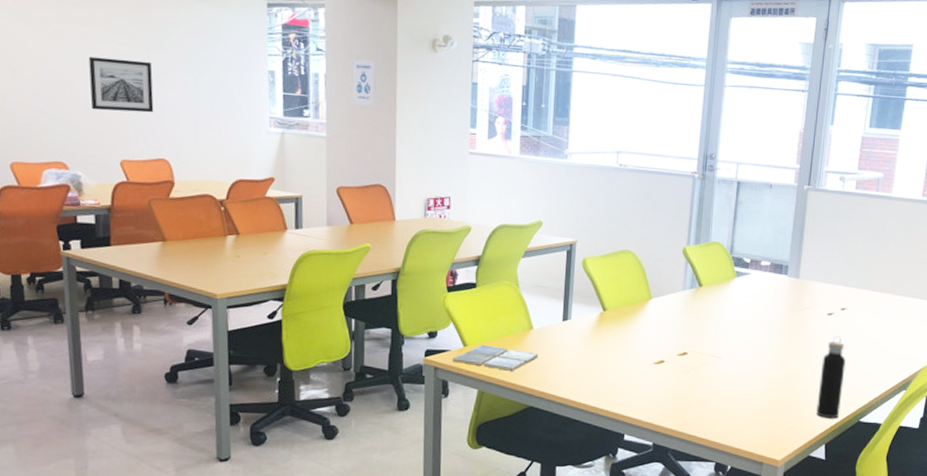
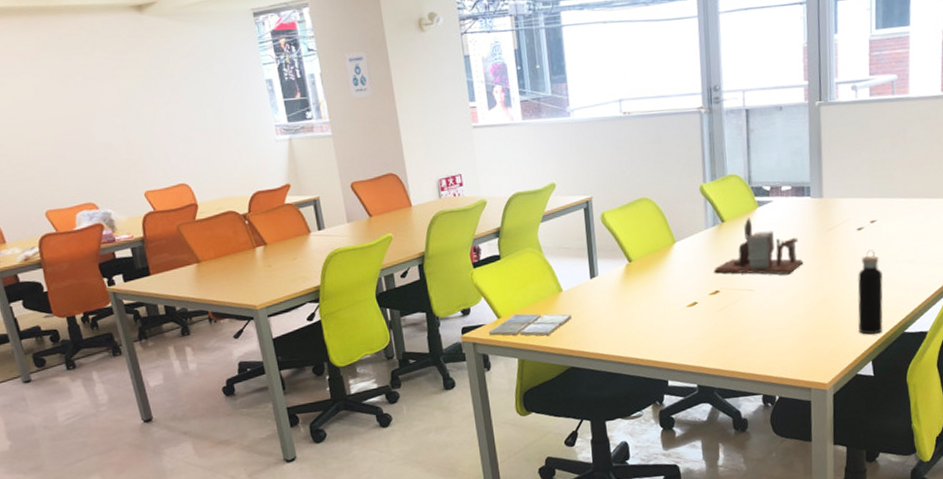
wall art: present [89,56,154,113] -> none [97,91,166,148]
desk organizer: none [685,285,773,347] -> present [714,216,804,275]

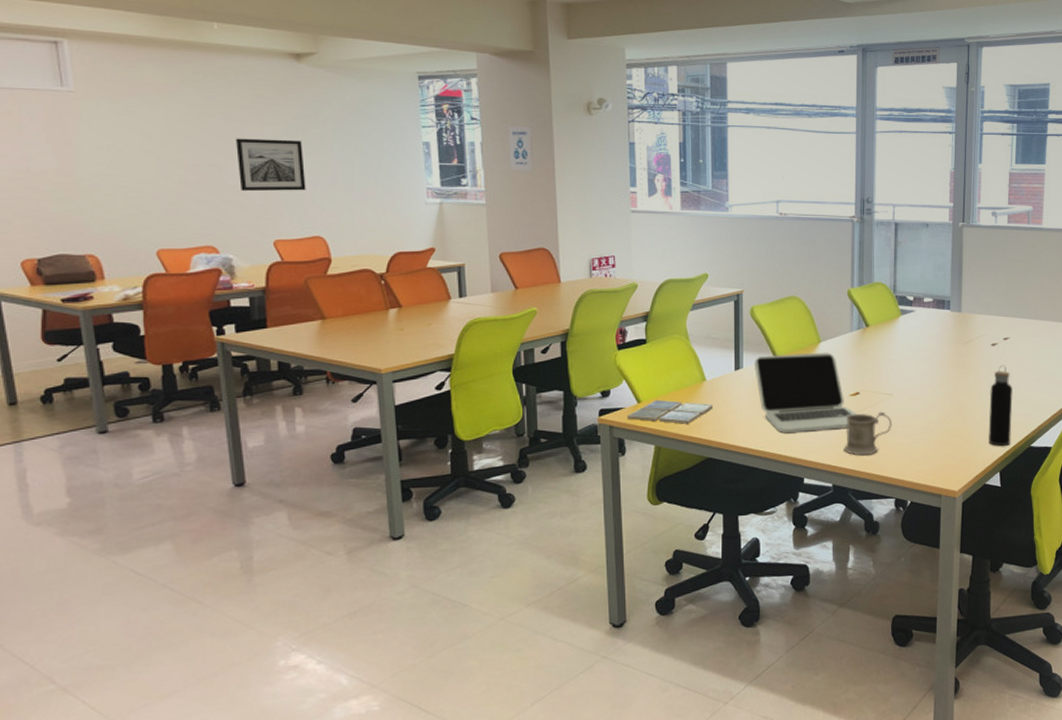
wall art: none [97,91,166,148] -> present [236,138,306,192]
laptop: none [609,252,717,337] -> present [755,352,856,432]
mug: none [706,308,755,354] -> present [843,411,892,456]
desk organizer: present [714,216,804,275] -> none [856,323,941,382]

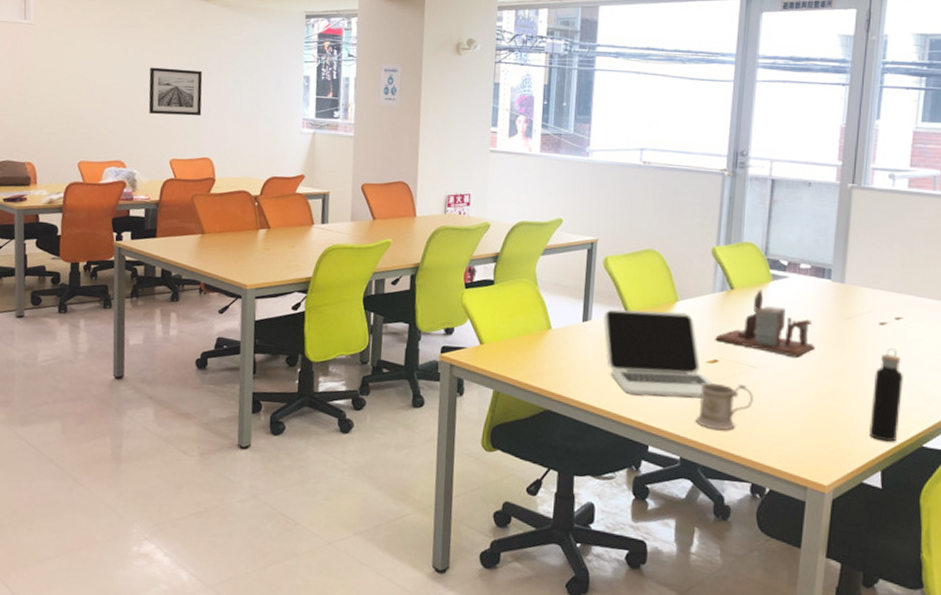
drink coaster: present [626,399,714,424] -> none [468,342,557,372]
desk organizer: none [856,323,941,382] -> present [715,288,816,358]

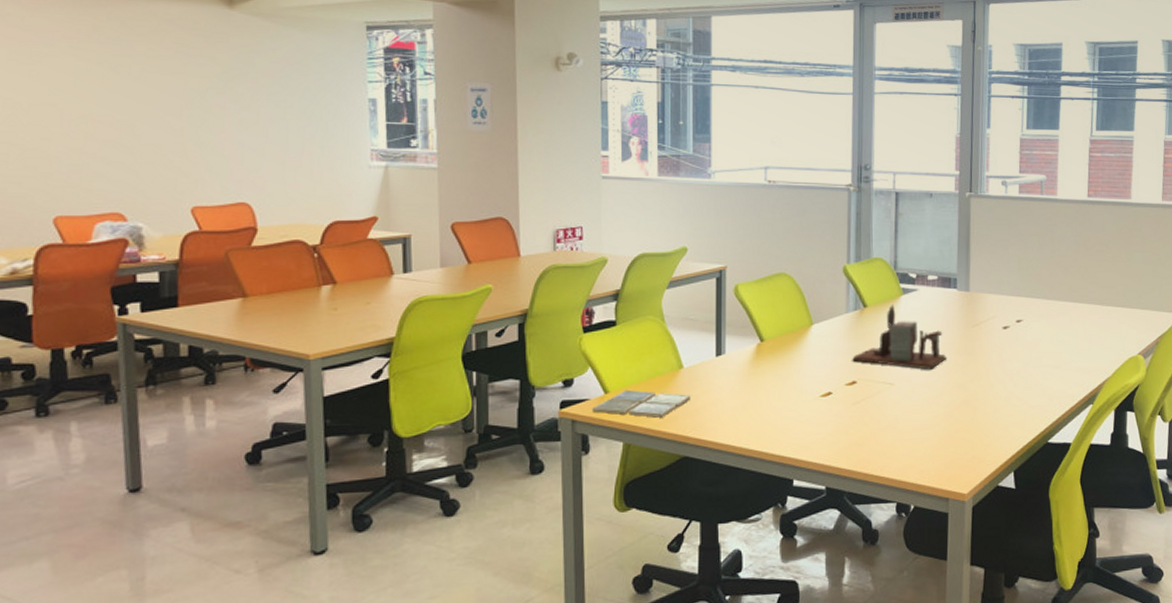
wall art: present [148,67,203,116] -> none [154,92,233,152]
drink coaster: none [468,342,557,372] -> present [591,389,692,418]
laptop: present [603,309,713,397] -> none [738,336,853,427]
mug: present [695,383,753,431] -> none [838,403,893,454]
water bottle: present [868,348,903,443] -> none [1000,351,1027,443]

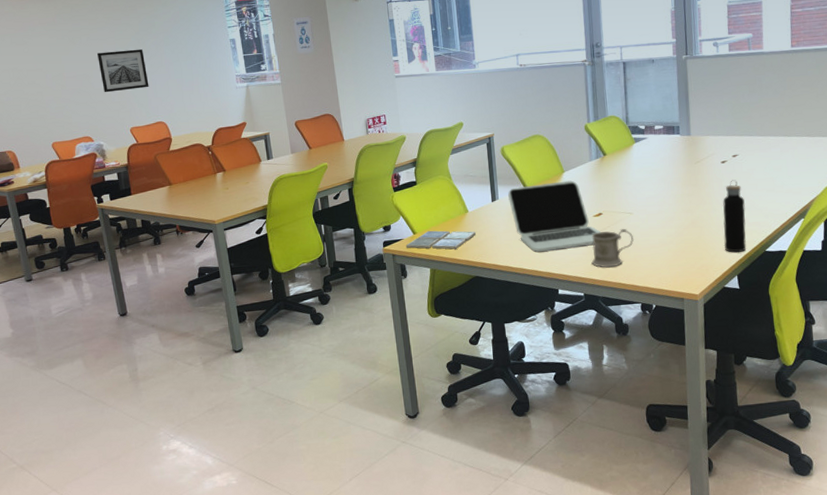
wall art: none [154,92,233,152] -> present [97,48,149,93]
laptop: none [738,336,853,427] -> present [508,180,601,252]
mug: none [838,403,893,454] -> present [591,228,634,268]
desk organizer: present [852,304,947,370] -> none [597,151,675,200]
water bottle: none [1000,351,1027,443] -> present [723,180,747,253]

